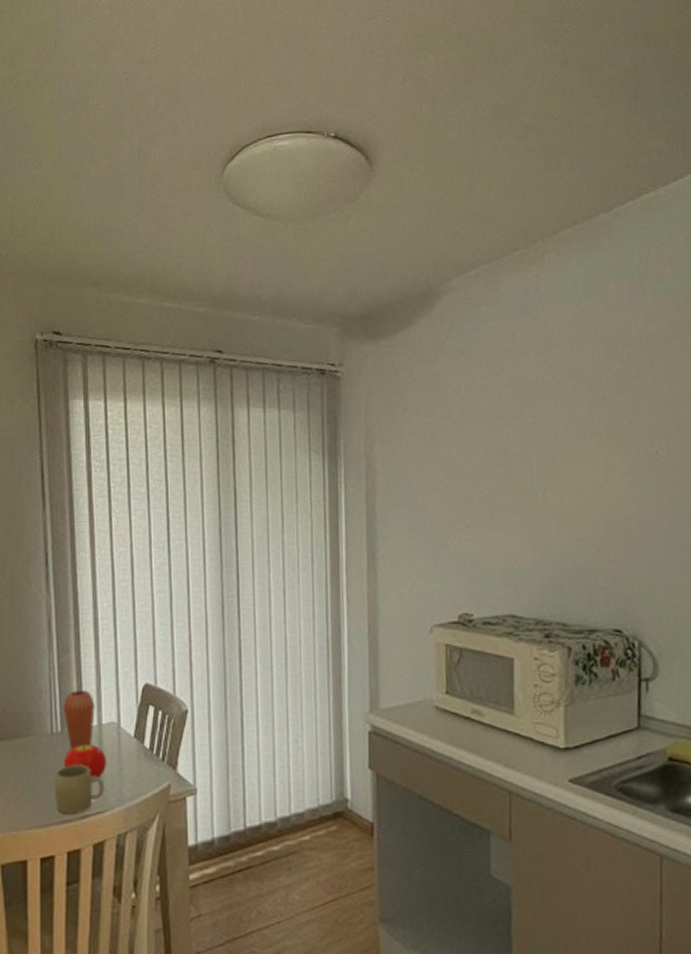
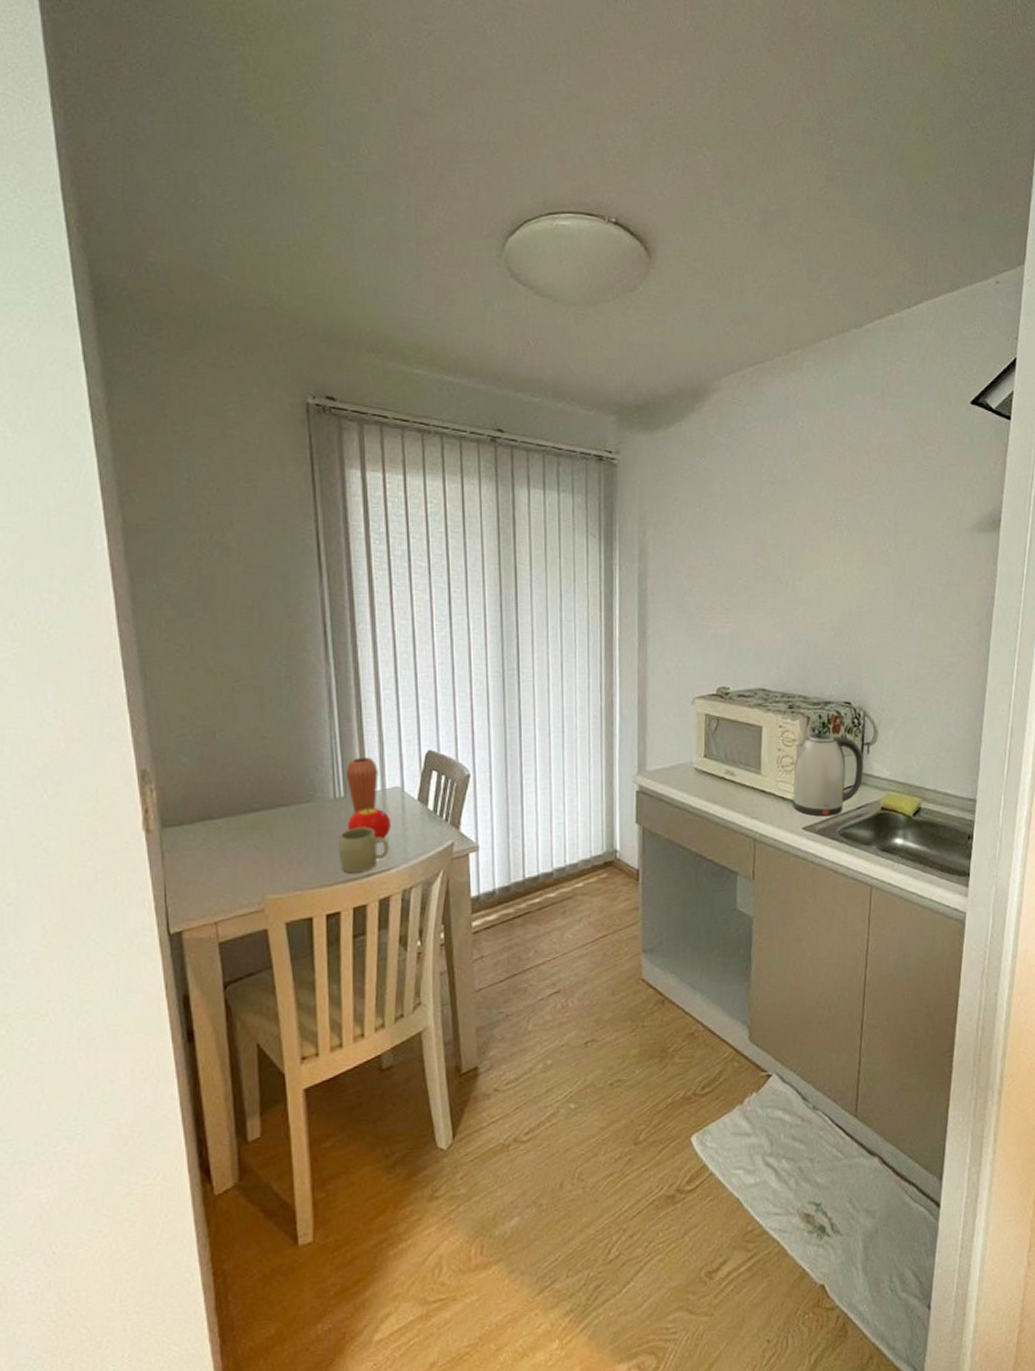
kettle: none [554,667,643,767] -> present [793,733,863,817]

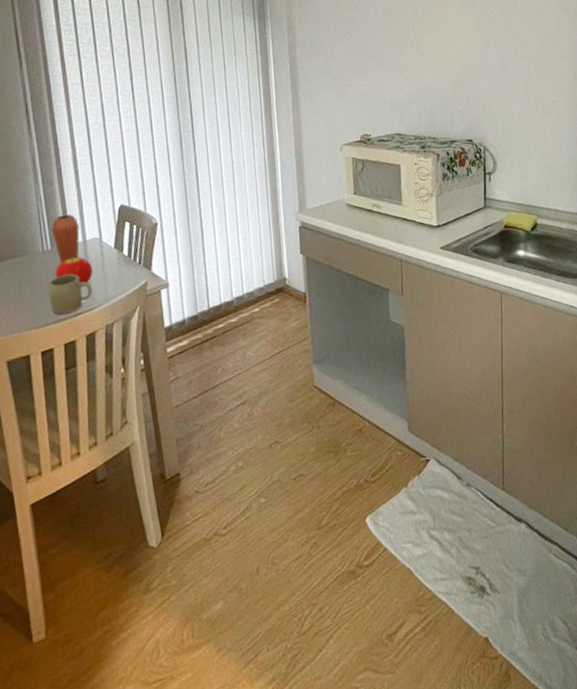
kettle: present [793,733,863,817] -> none [429,167,487,237]

